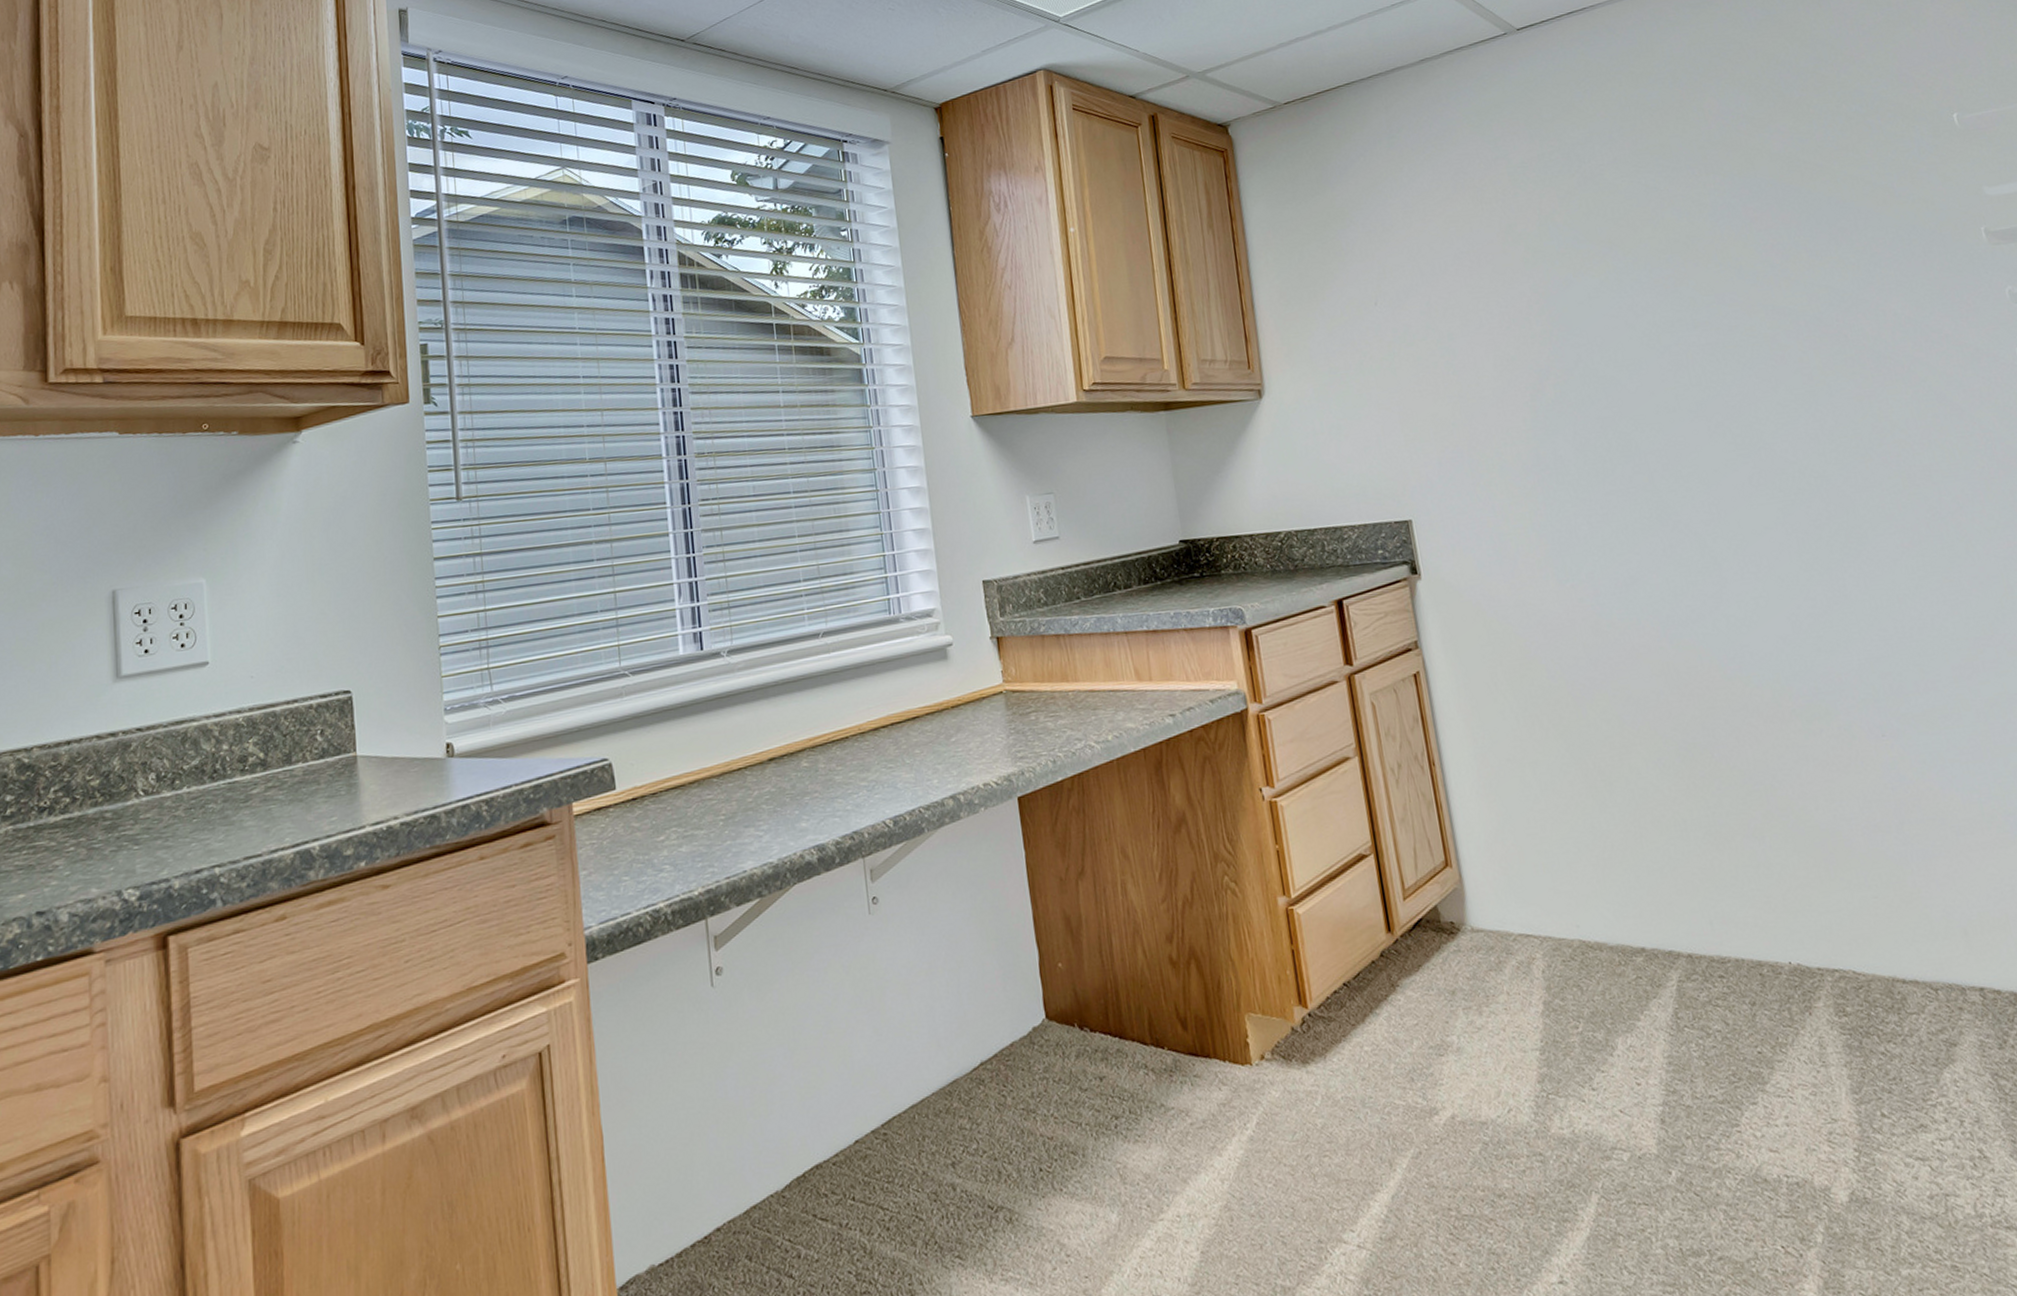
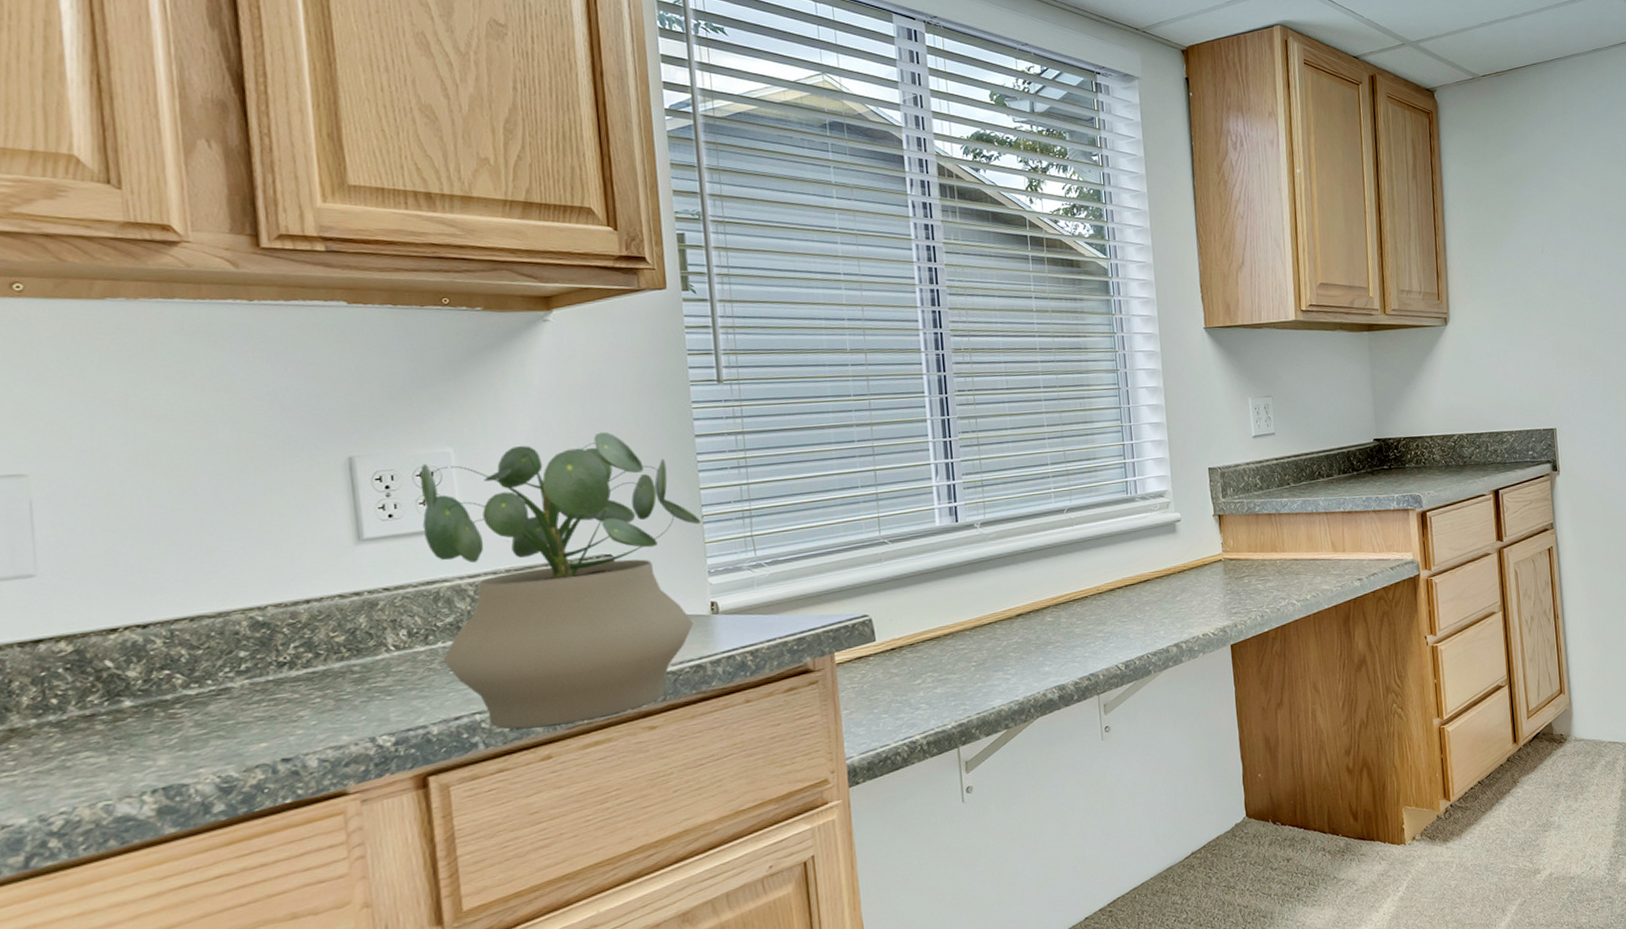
potted plant: none [174,557,439,886] -> present [420,432,702,730]

